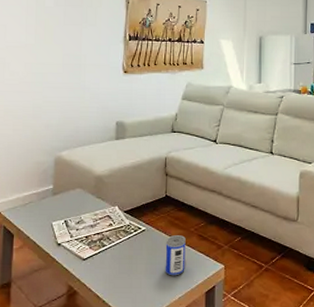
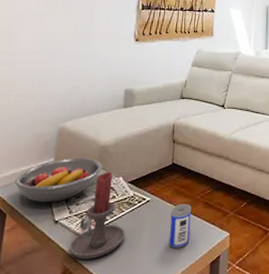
fruit bowl: none [18,186,99,226] -> present [14,157,103,203]
candle holder: none [73,201,123,280] -> present [69,172,126,260]

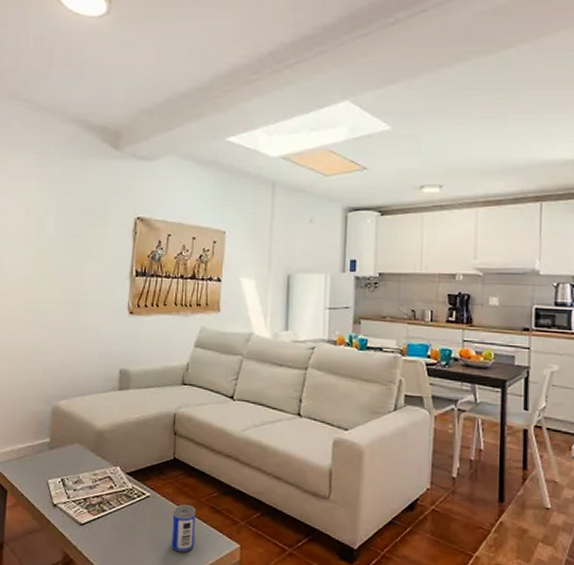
fruit bowl: present [14,157,103,203] -> none [13,440,99,485]
candle holder: present [69,172,126,260] -> none [69,459,125,549]

